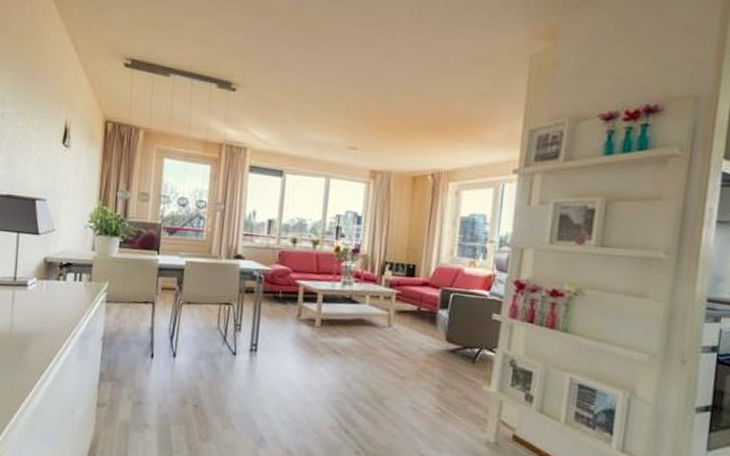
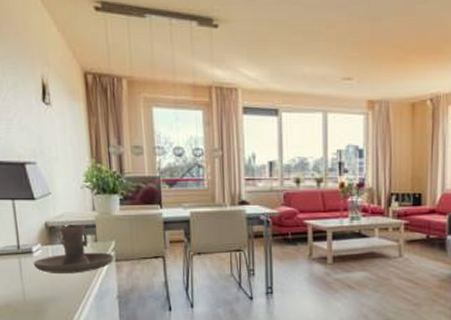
candle holder: none [26,262,105,311] -> present [33,225,114,274]

